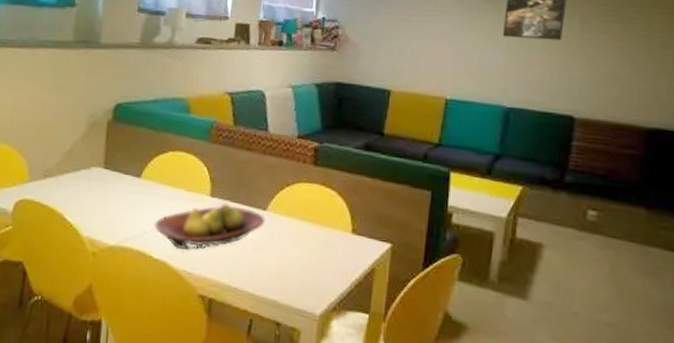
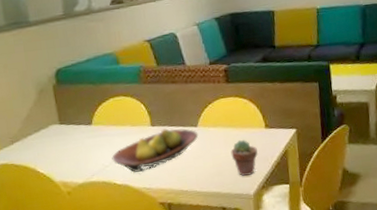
potted succulent: none [301,241,337,289] -> present [230,140,259,176]

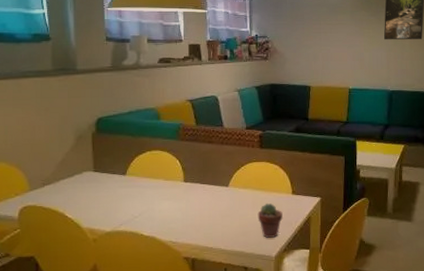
fruit bowl: present [112,128,199,173] -> none [142,185,229,226]

